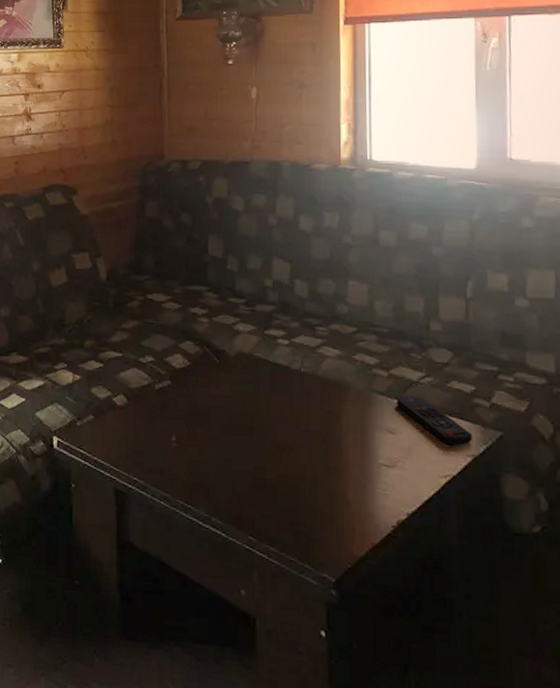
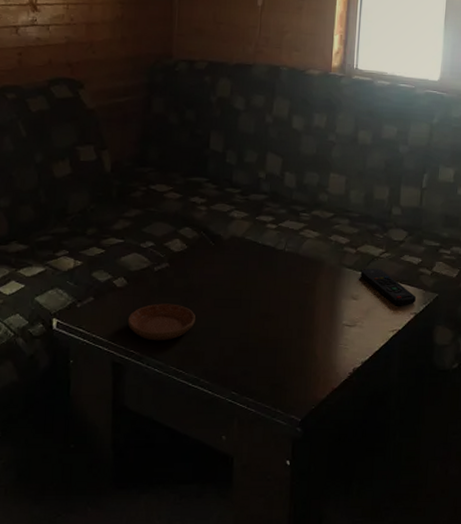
saucer: none [129,426,202,470] -> present [127,303,195,341]

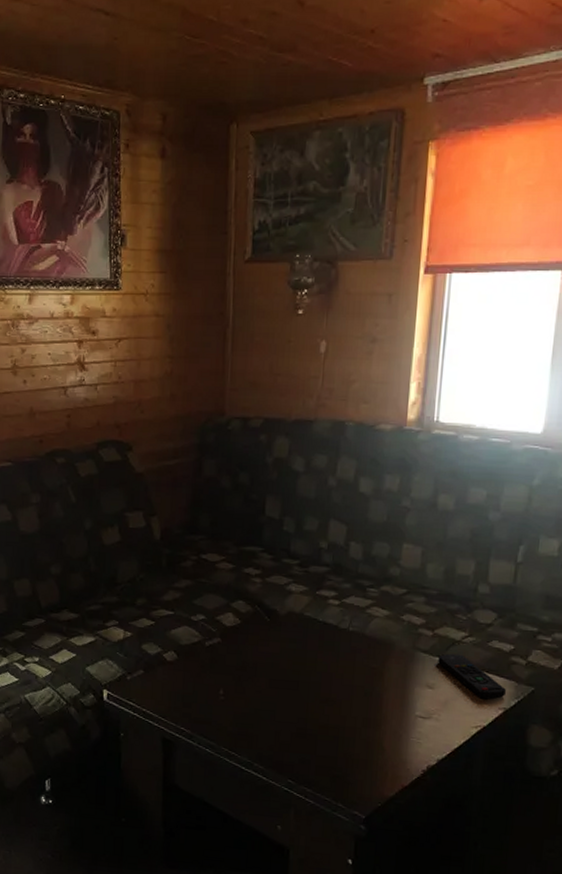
saucer: present [127,303,195,341] -> none [178,680,249,721]

